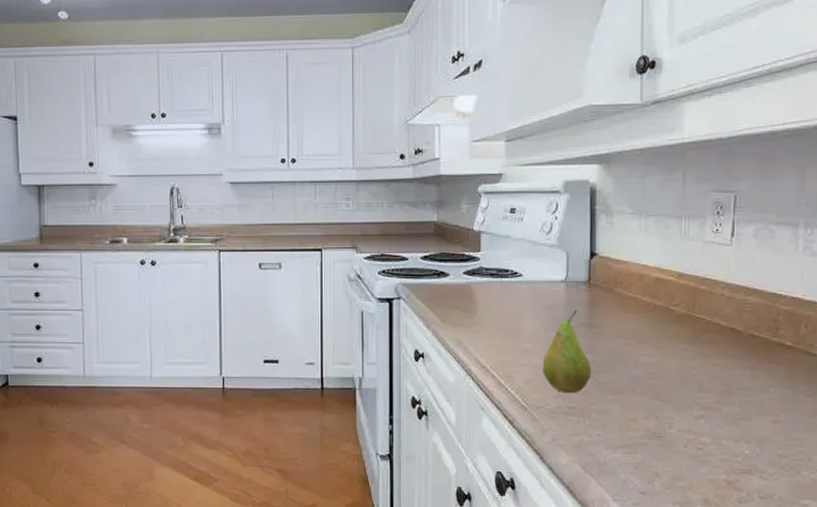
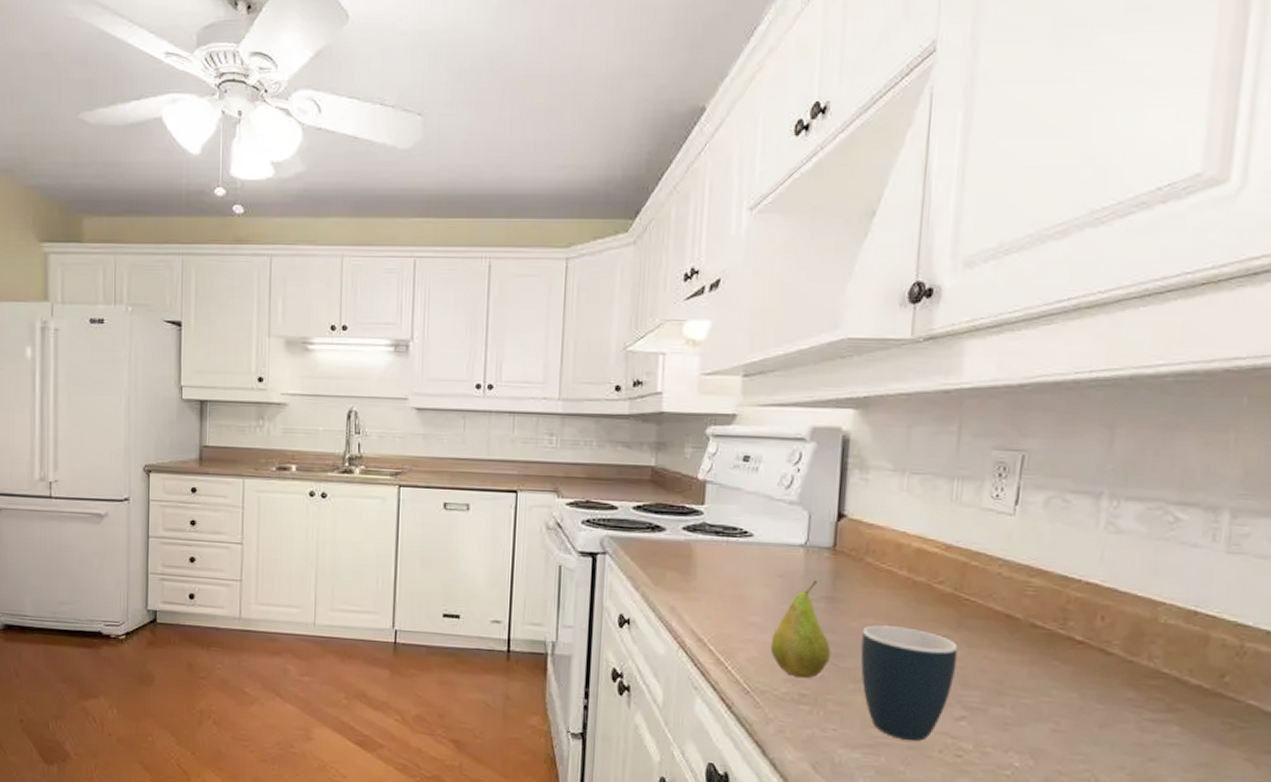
mug: none [616,344,694,439] -> present [860,625,958,741]

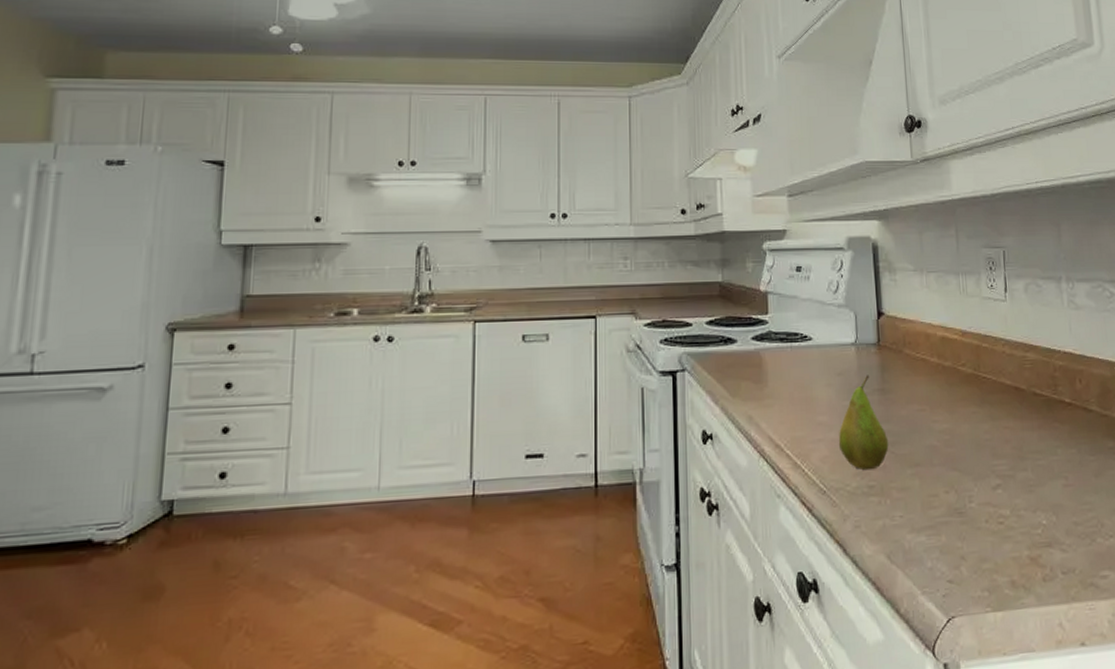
mug: present [860,625,958,741] -> none [910,409,987,516]

